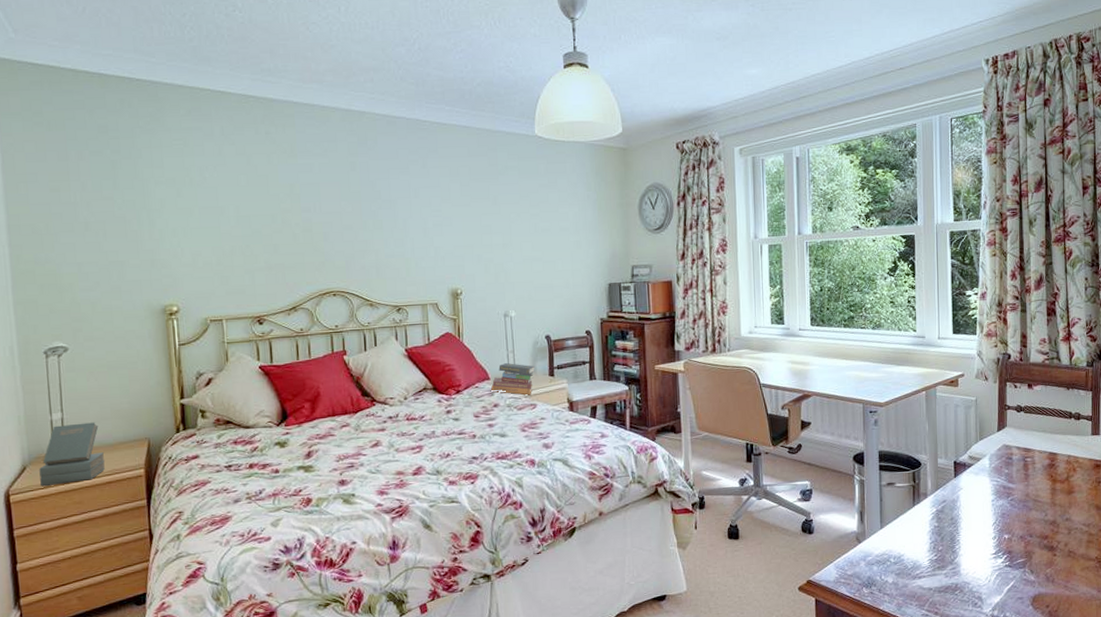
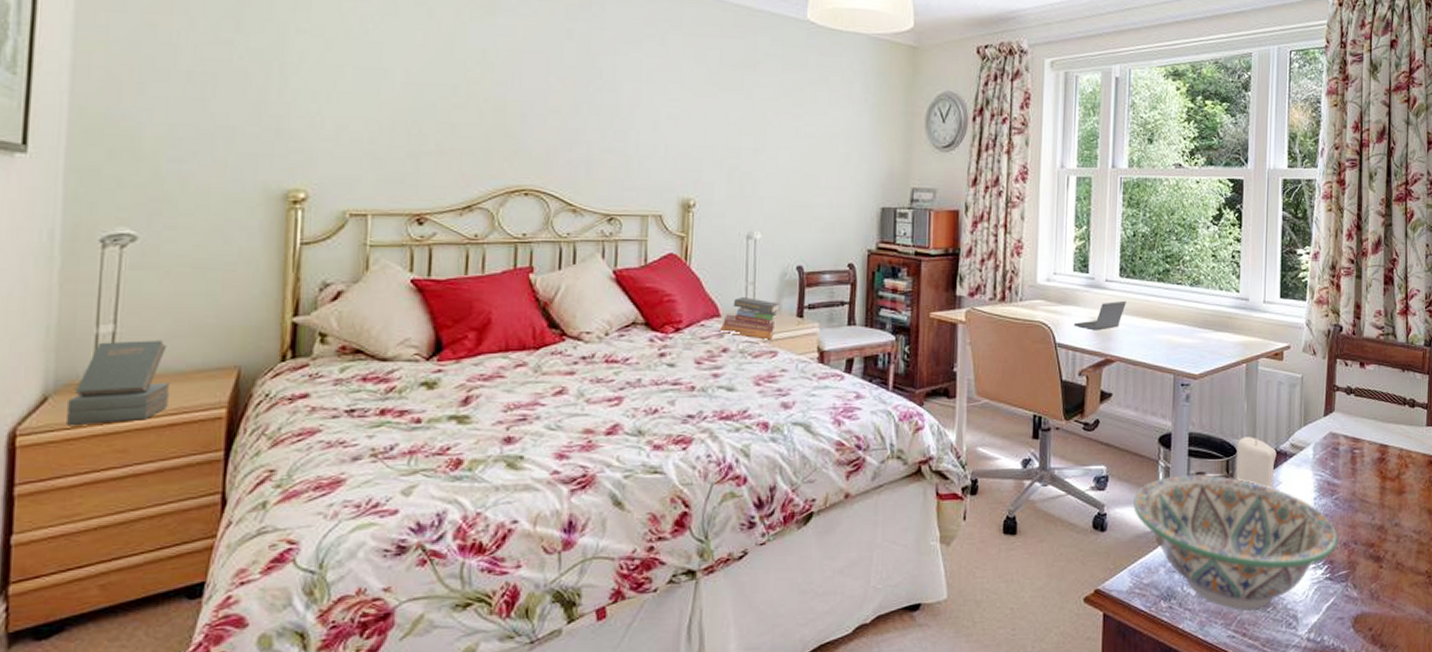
laptop computer: none [774,345,818,372] -> present [1073,300,1126,331]
decorative bowl: none [835,484,1015,594] -> present [1133,474,1338,611]
candle: none [921,451,957,494] -> present [1236,437,1277,489]

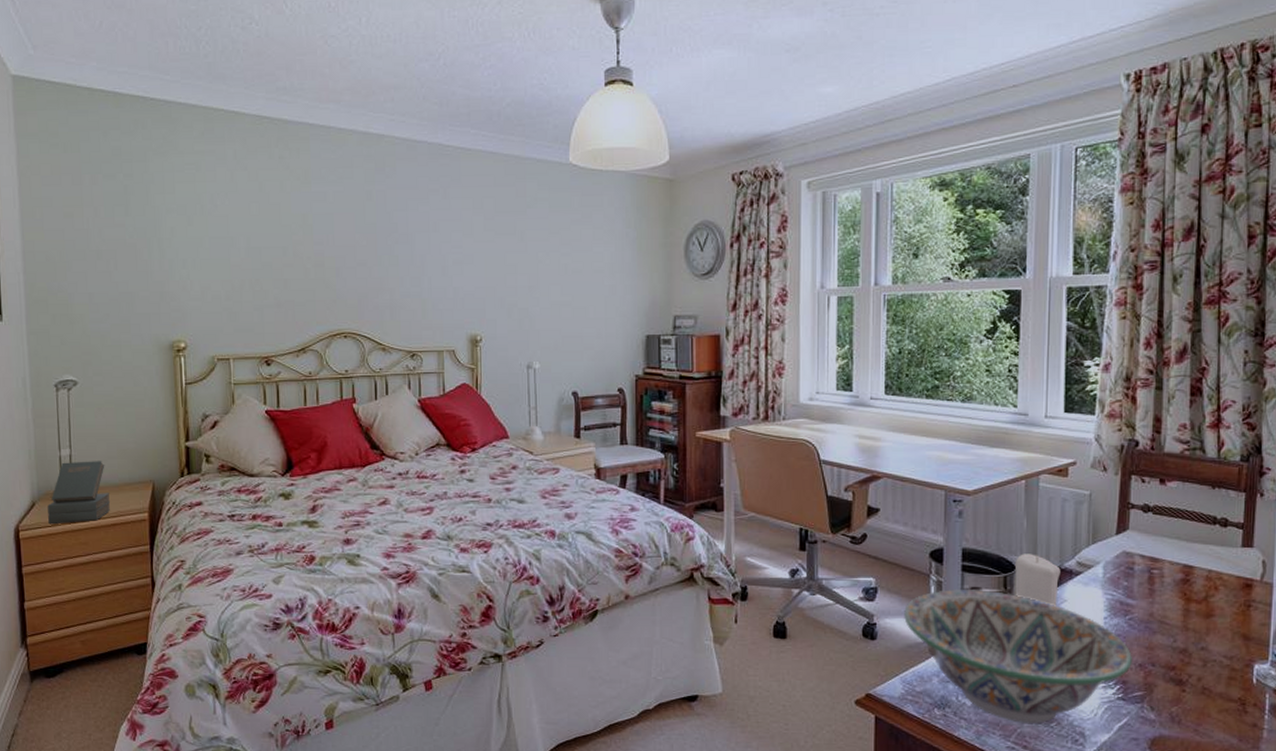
books: present [721,297,780,340] -> none [510,421,559,458]
laptop computer: present [1073,300,1126,331] -> none [838,418,893,448]

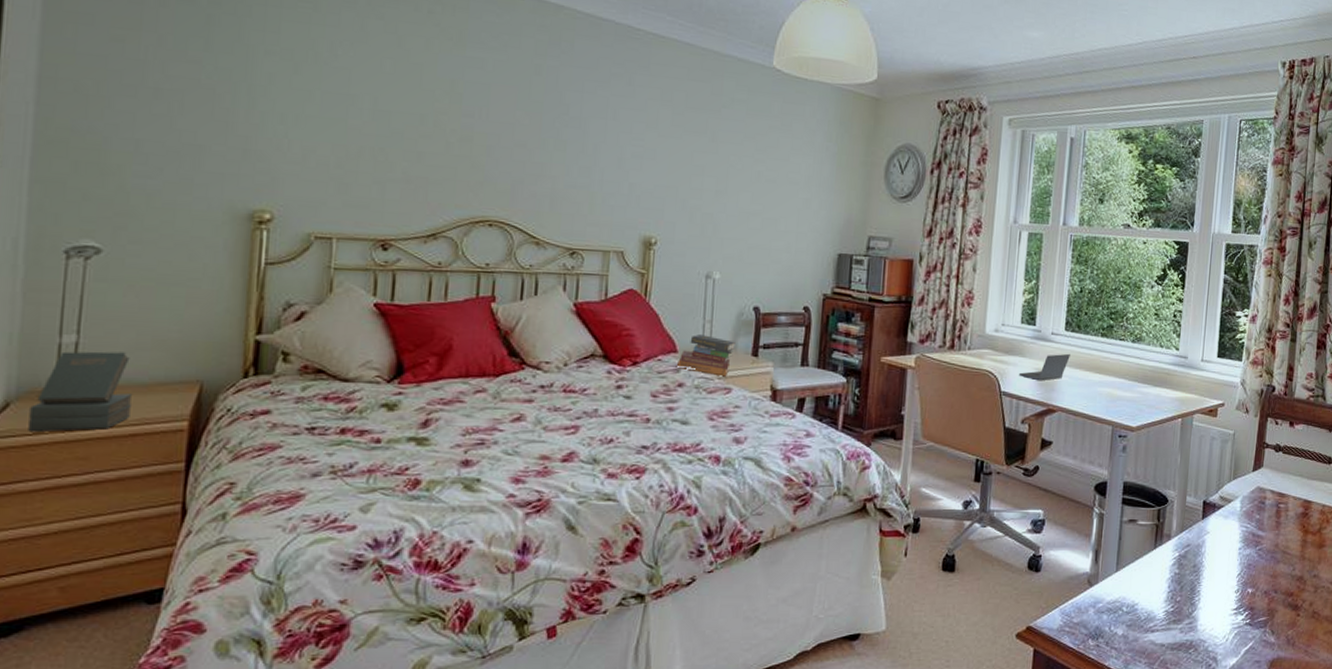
books: none [510,421,559,458] -> present [677,335,735,377]
laptop computer: none [838,418,893,448] -> present [1018,353,1070,381]
decorative bowl: present [904,588,1132,724] -> none [1067,521,1260,652]
candle: present [1015,554,1061,606] -> none [1166,488,1206,538]

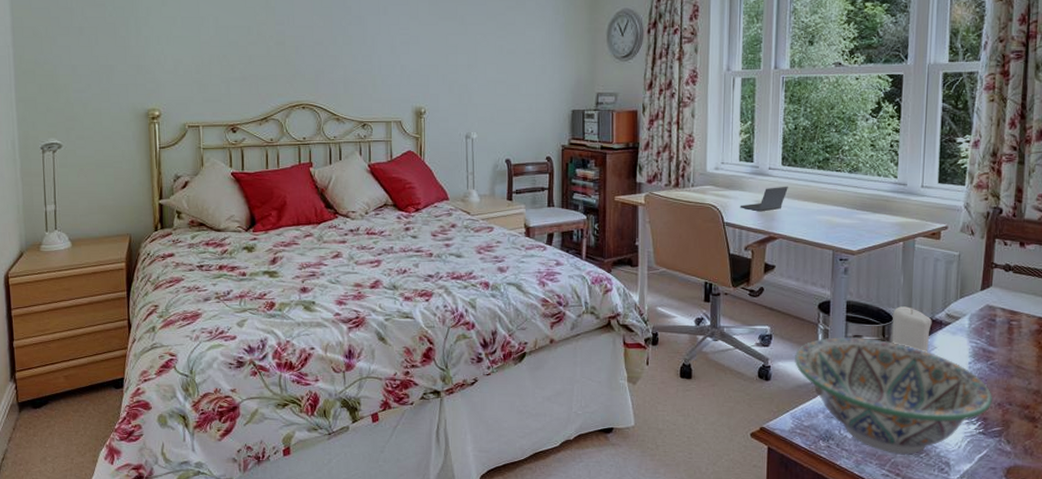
book: present [28,351,133,433] -> none [34,216,91,272]
books: present [677,335,735,377] -> none [450,185,493,218]
decorative bowl: none [1067,521,1260,652] -> present [795,336,992,455]
candle: none [1166,488,1206,538] -> present [892,306,932,353]

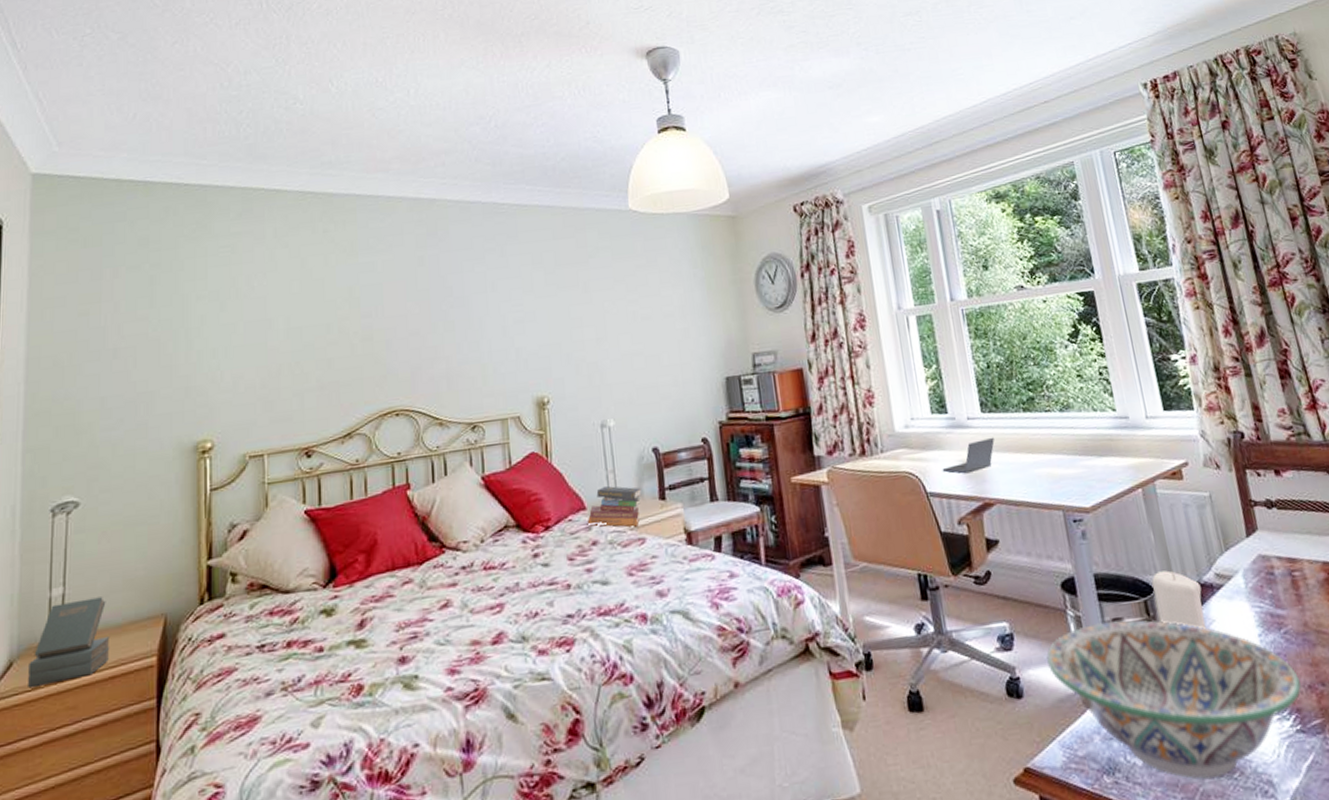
book: none [34,216,91,272] -> present [28,597,110,689]
books: none [450,185,493,218] -> present [588,486,642,527]

